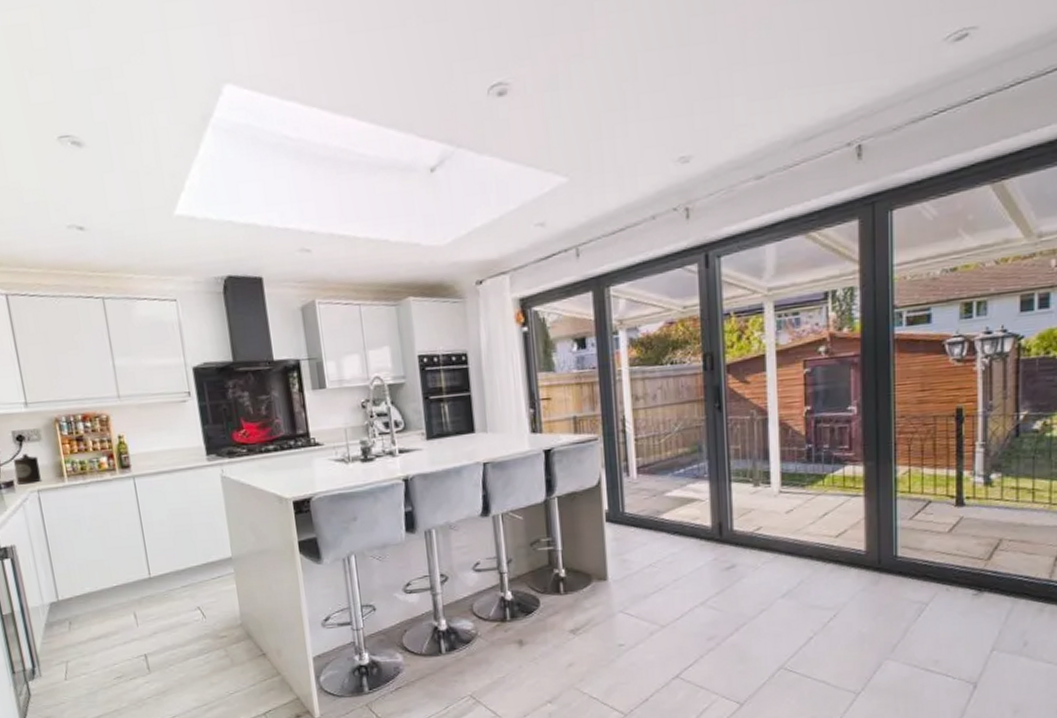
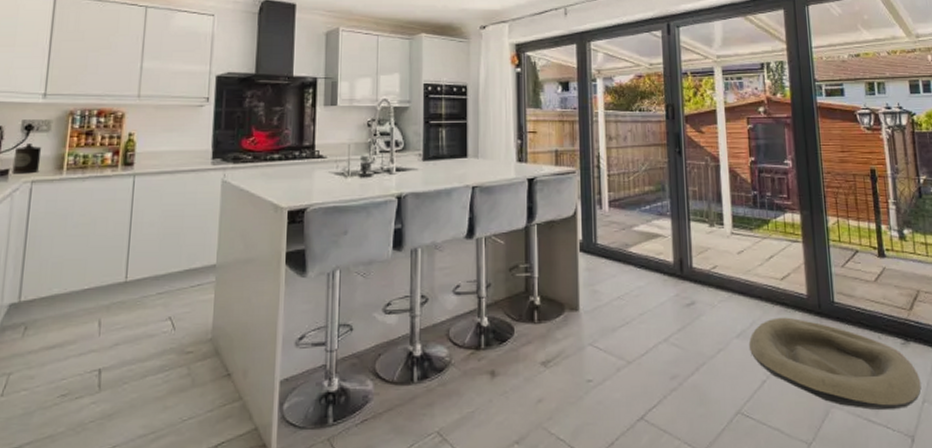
dog bed: none [795,574,992,661] -> present [748,317,922,411]

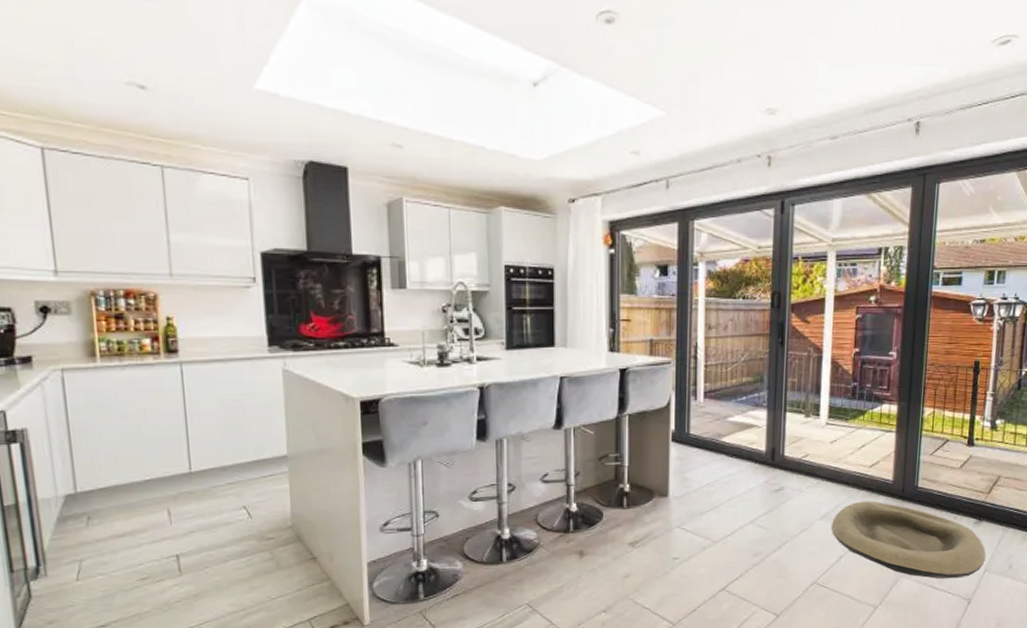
canister: present [12,144,42,174] -> none [33,328,67,361]

